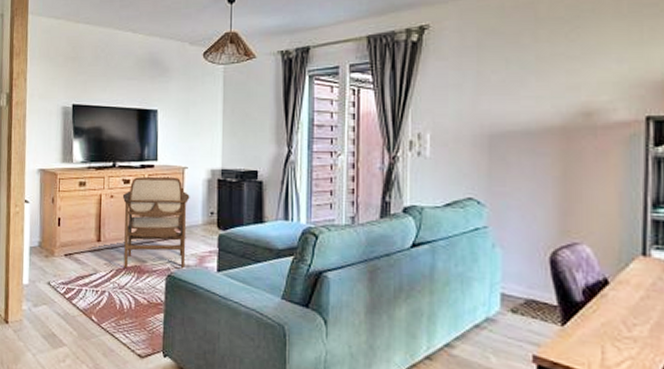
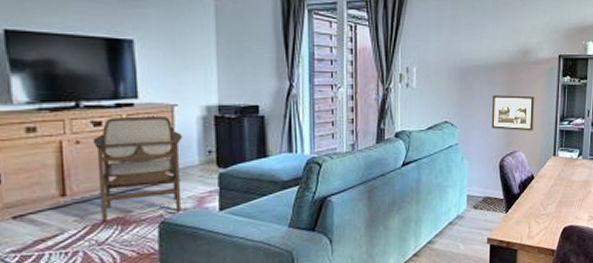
picture frame: none [536,168,606,218] -> present [491,95,535,131]

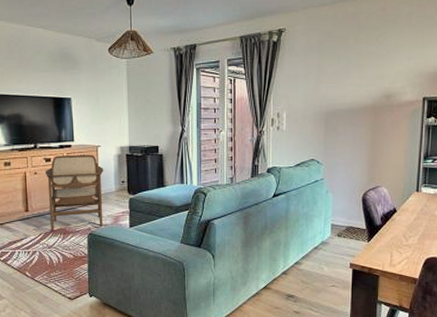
picture frame: present [491,95,535,131] -> none [355,136,398,168]

